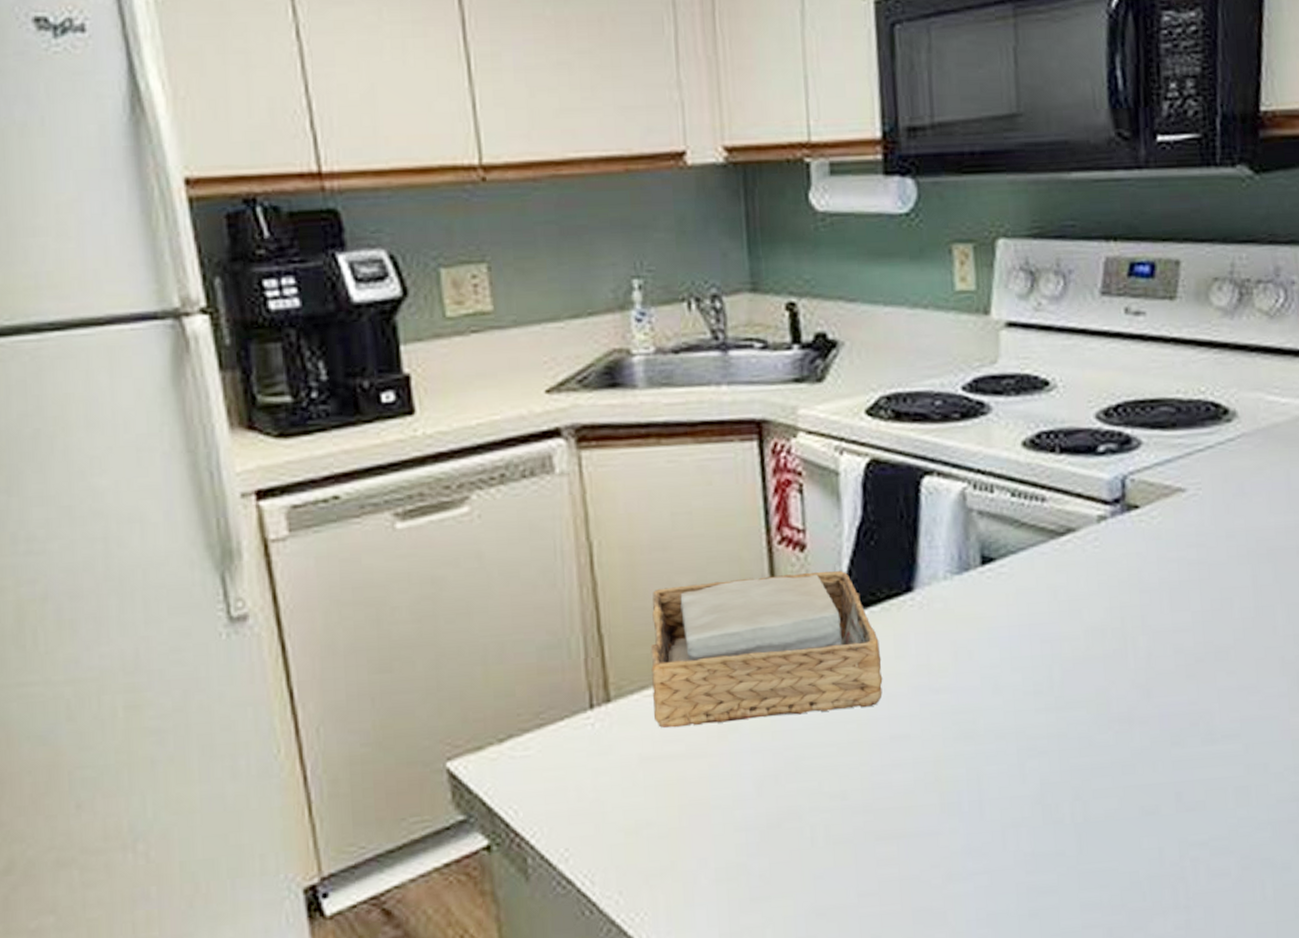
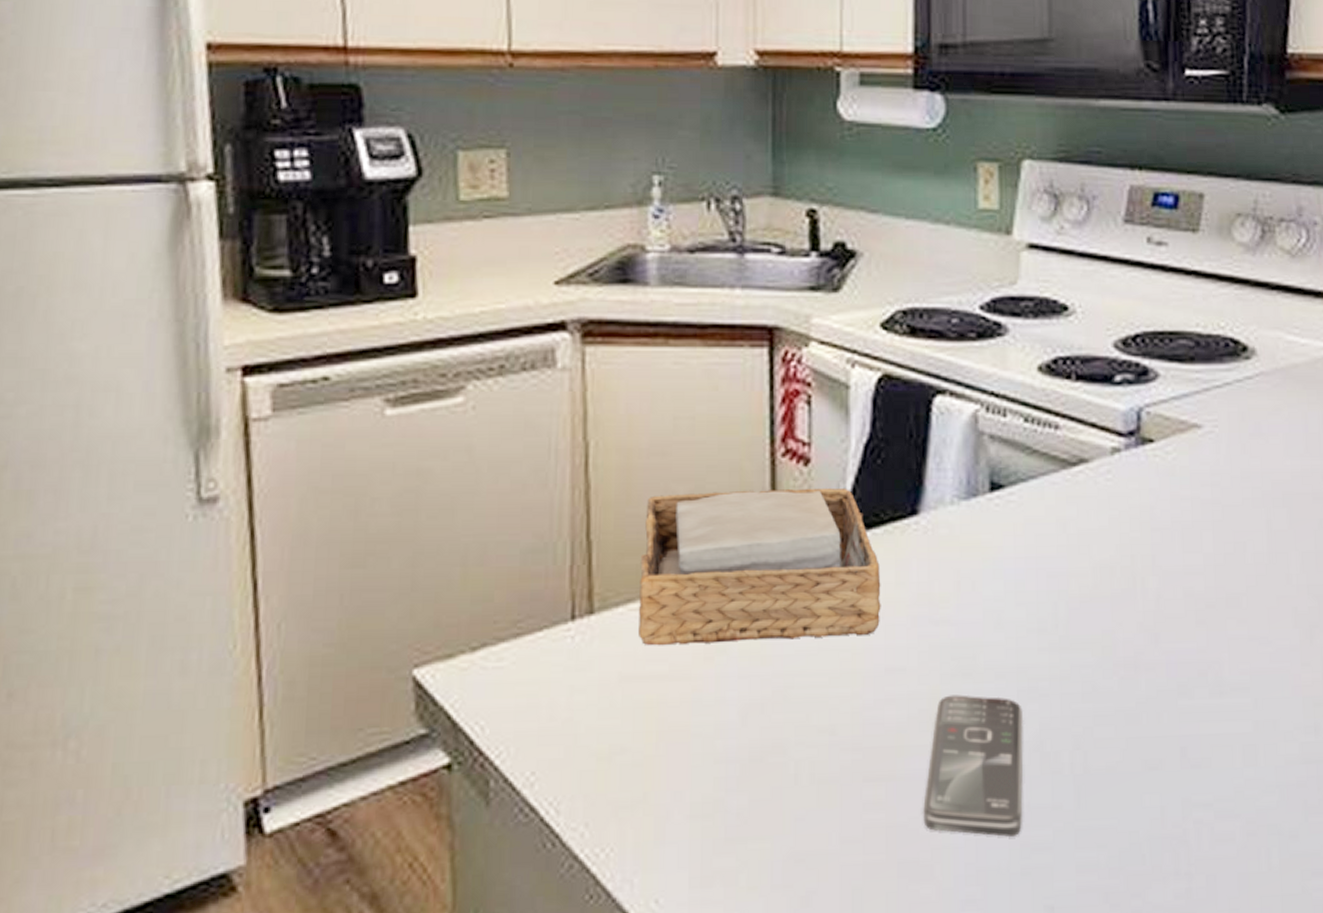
mobile phone: none [933,756,1028,883] -> present [922,694,1024,837]

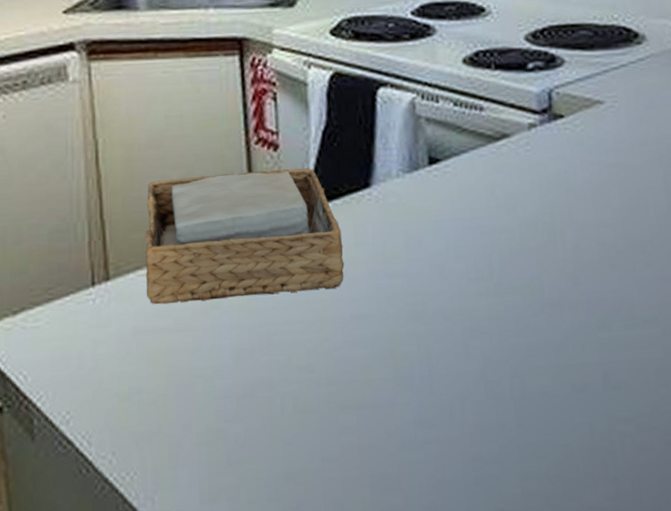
mobile phone: present [922,694,1024,837] -> none [388,335,473,452]

